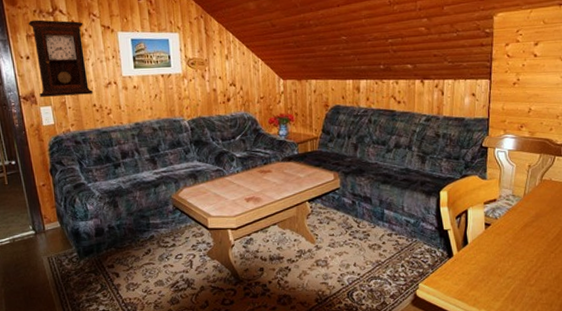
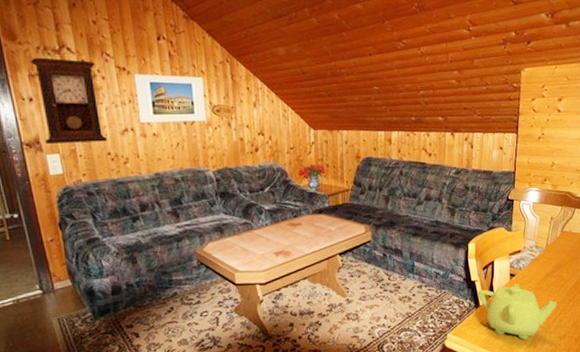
teapot: none [450,233,537,293] -> present [477,283,556,340]

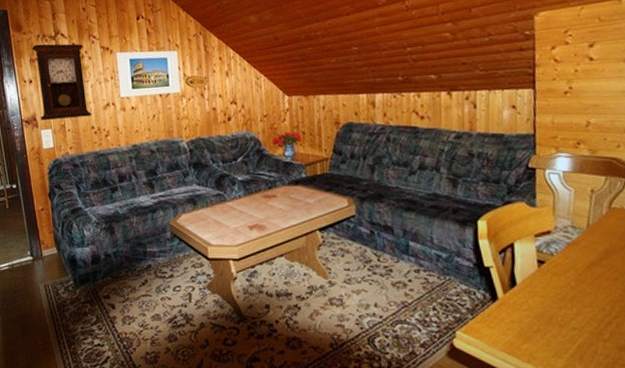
teapot: present [477,283,556,340] -> none [493,272,610,348]

